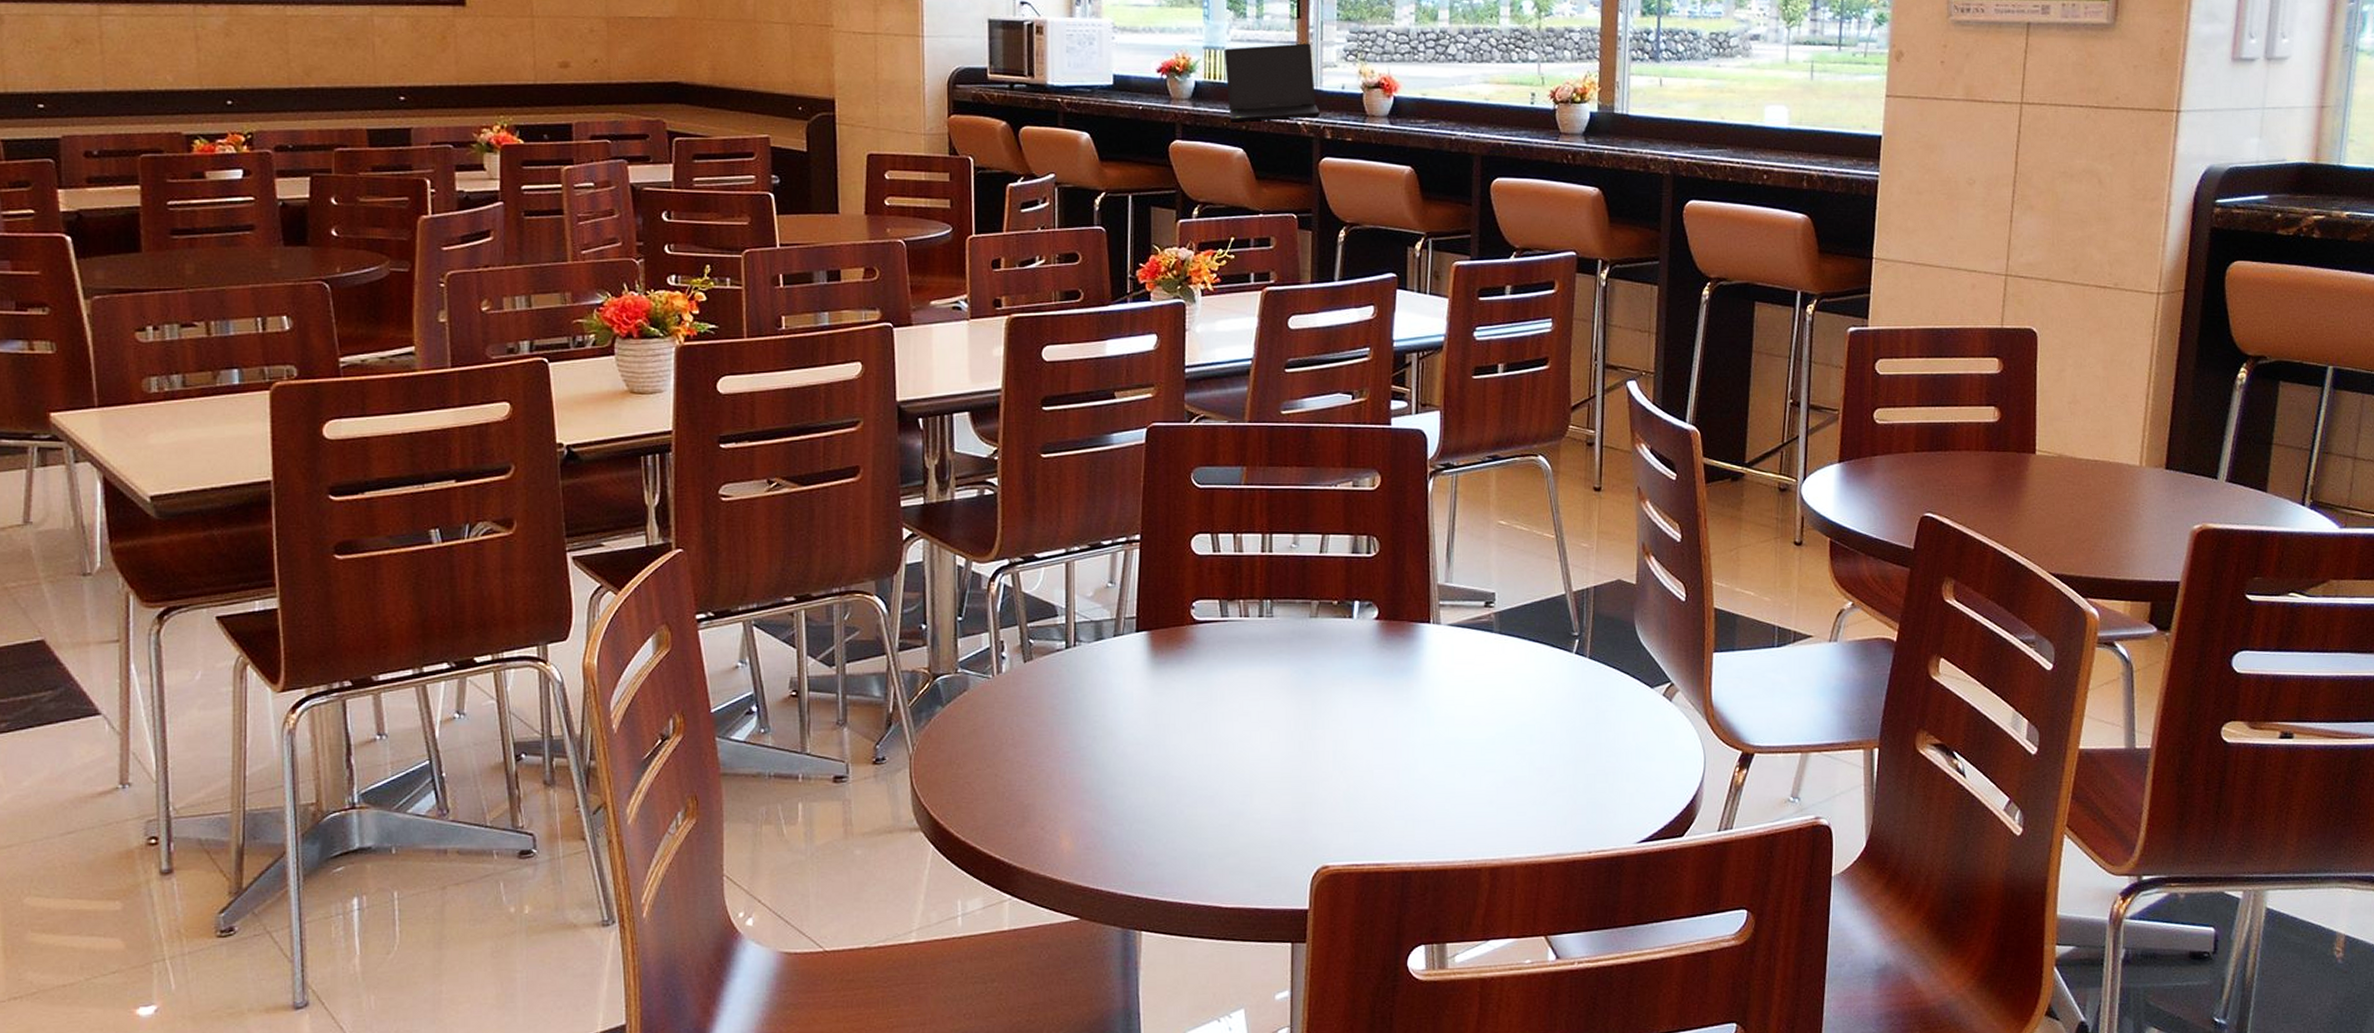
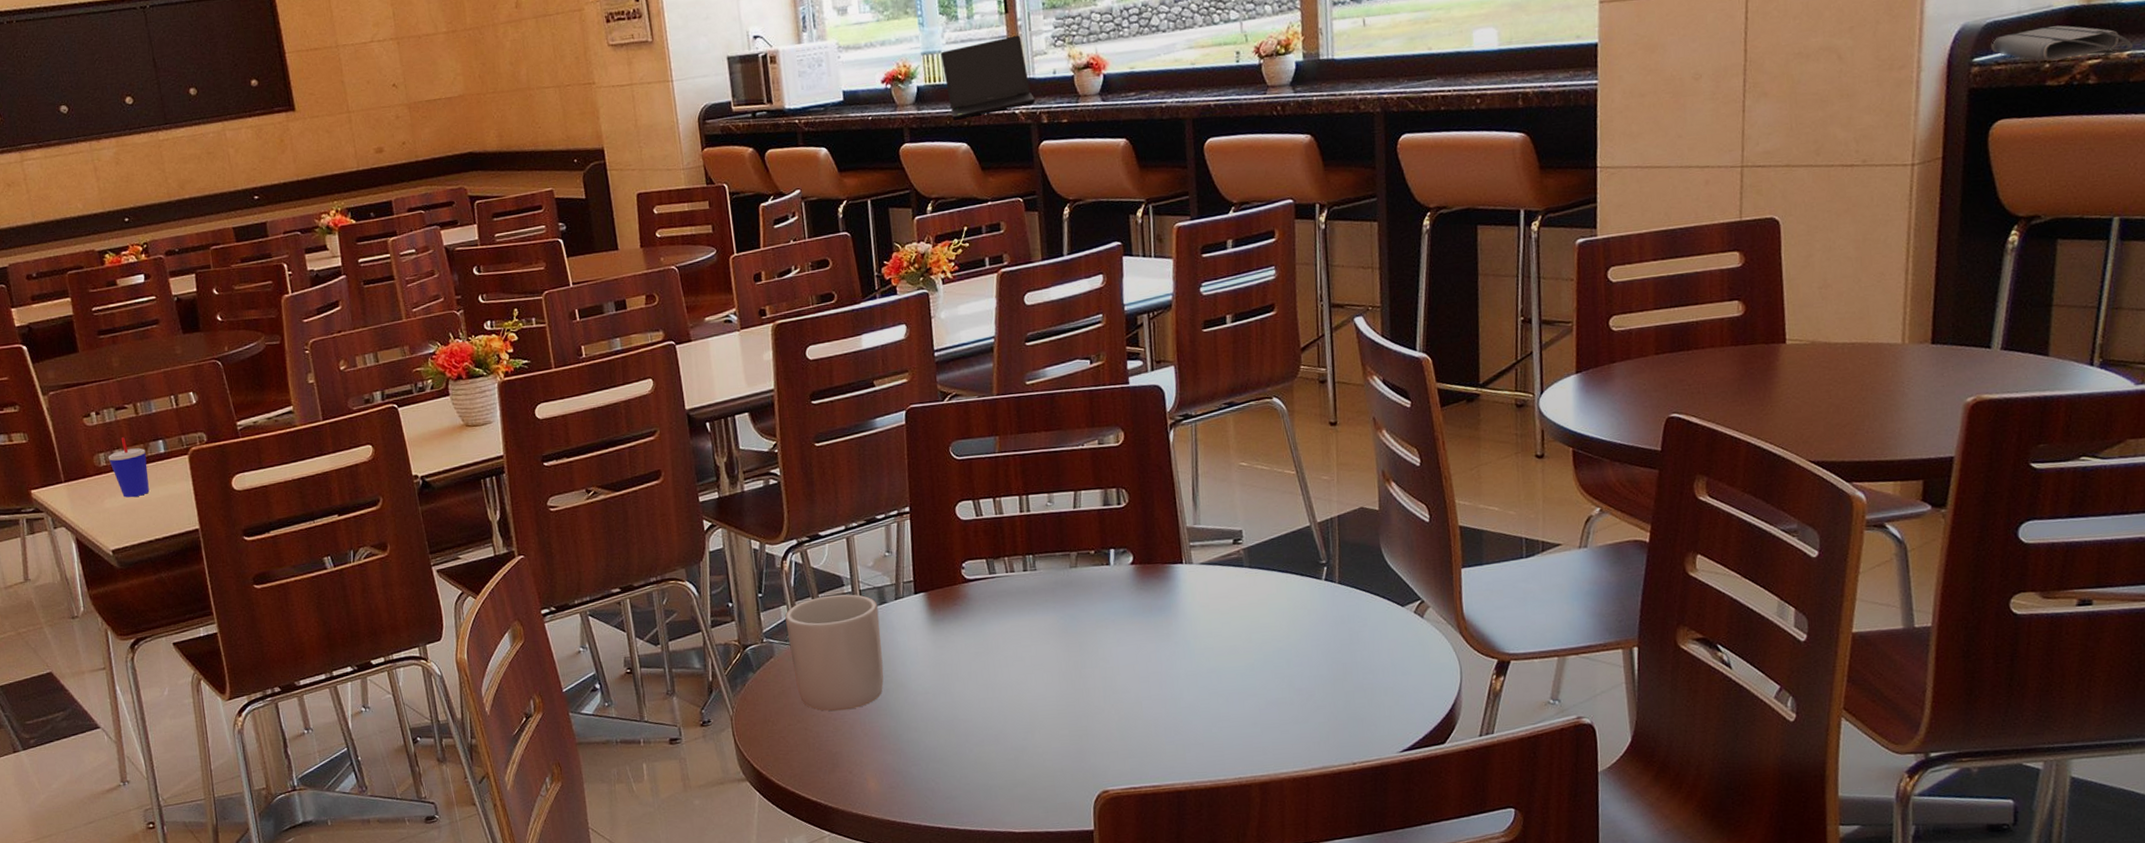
beverage cup: none [163,360,213,434] -> present [108,437,150,498]
mug: none [986,625,1094,757] -> present [785,594,884,712]
tote bag: none [2232,179,2352,214] -> present [1991,25,2134,61]

